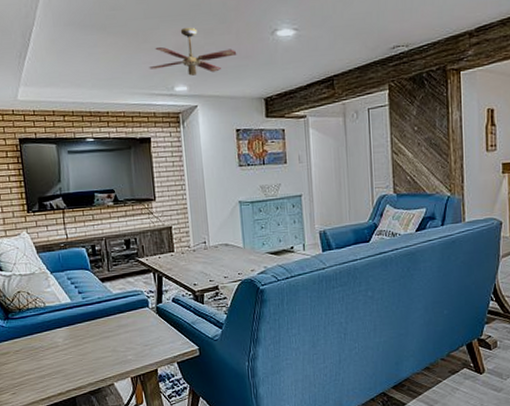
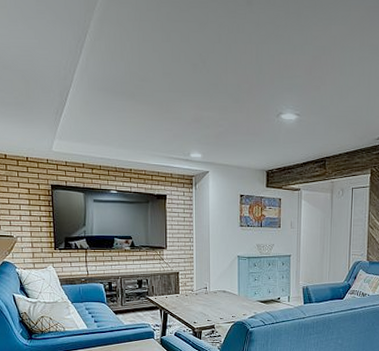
ceiling fan: present [149,27,237,76] -> none [170,103,246,145]

